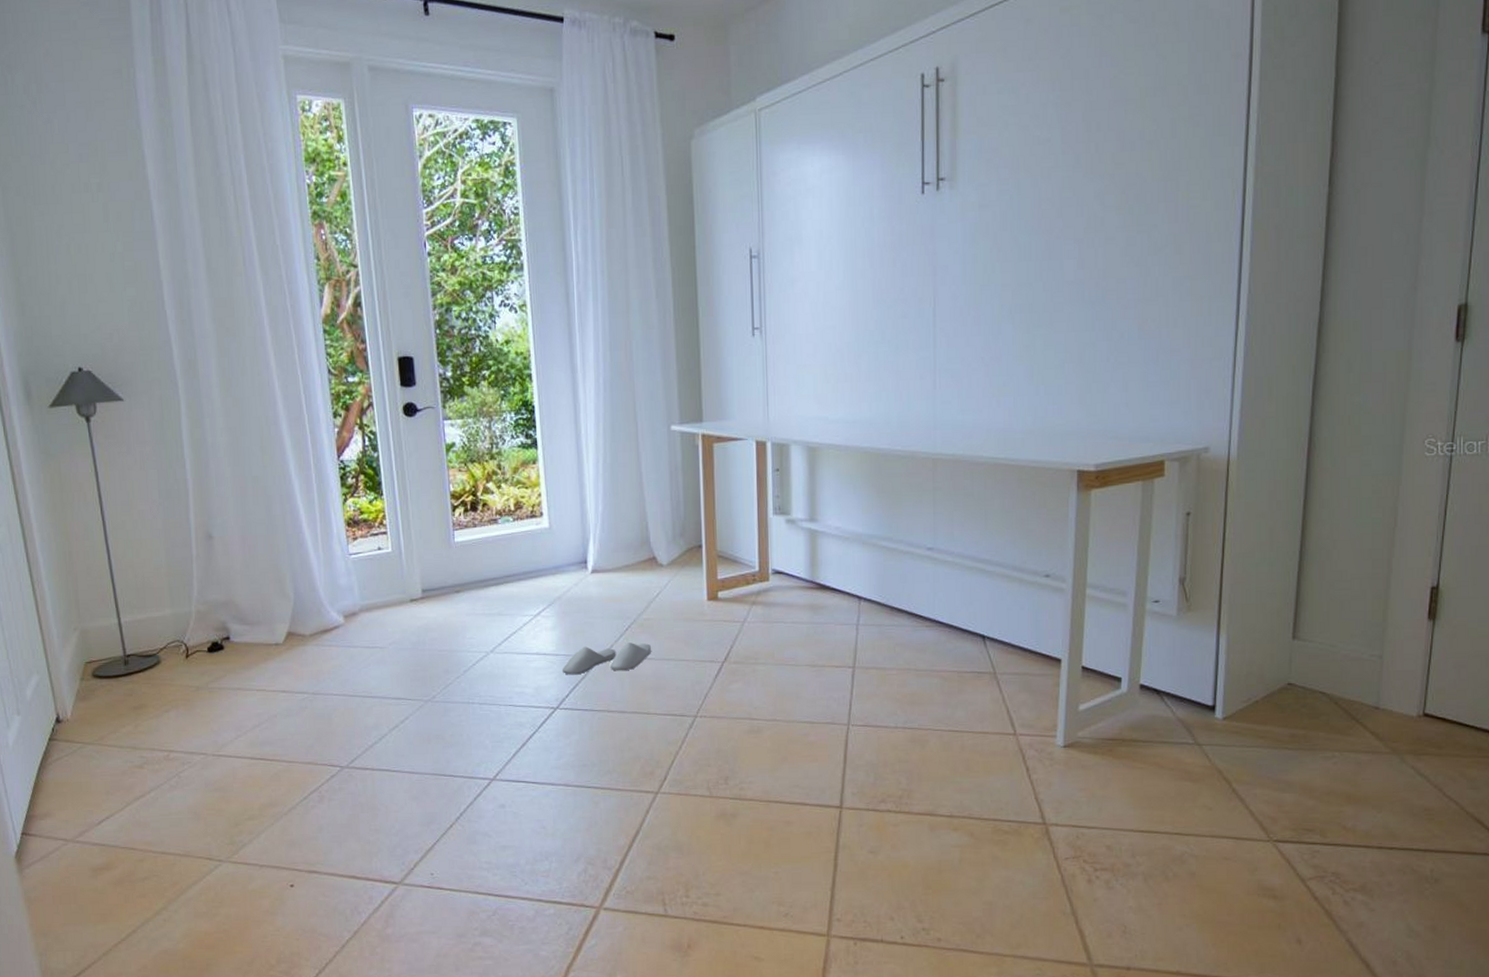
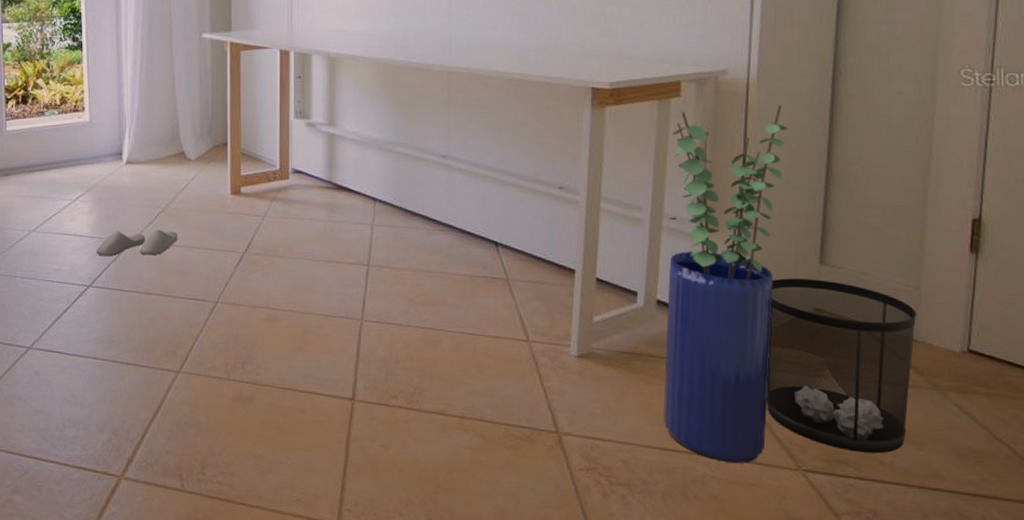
vase: none [1145,480,1266,839] -> present [663,104,788,463]
waste bin: none [1241,654,1380,819] -> present [766,278,917,454]

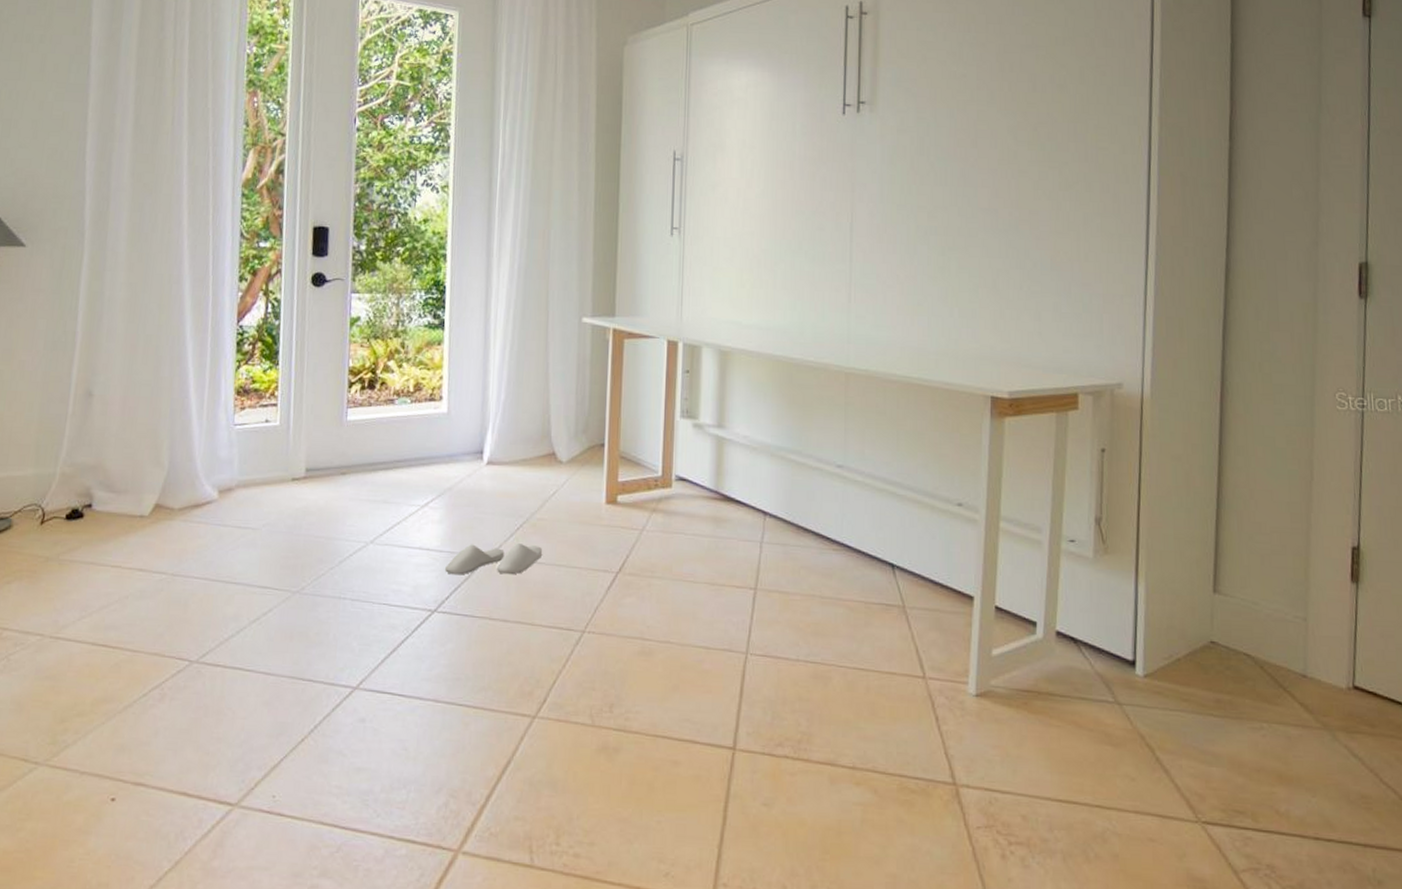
vase: present [663,104,788,463] -> none [1063,421,1181,816]
waste bin: present [766,278,917,454] -> none [1165,607,1306,801]

